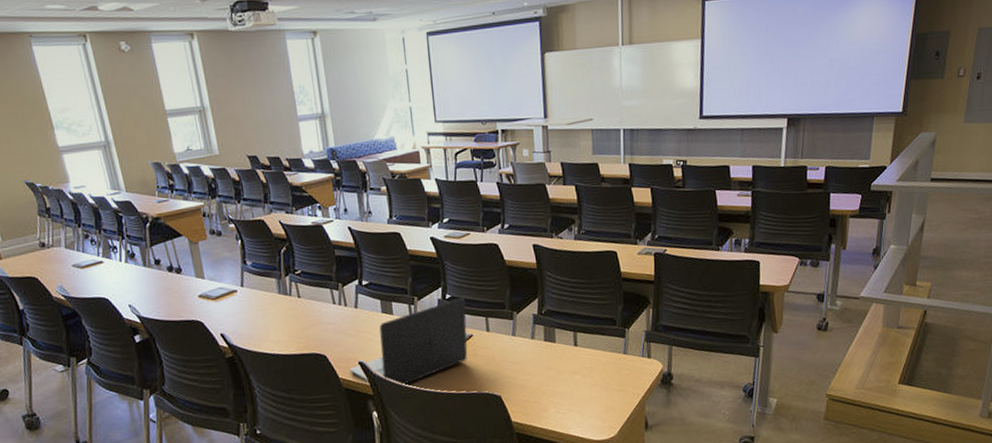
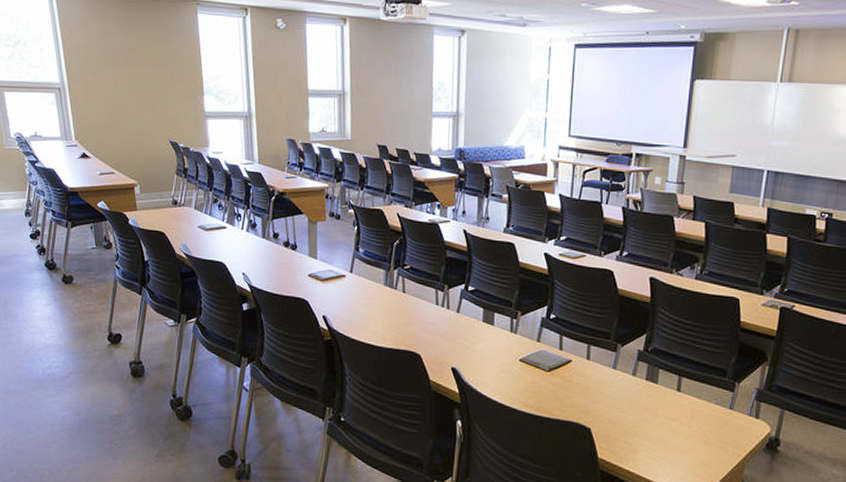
laptop: present [350,297,468,387] -> none [442,319,570,400]

